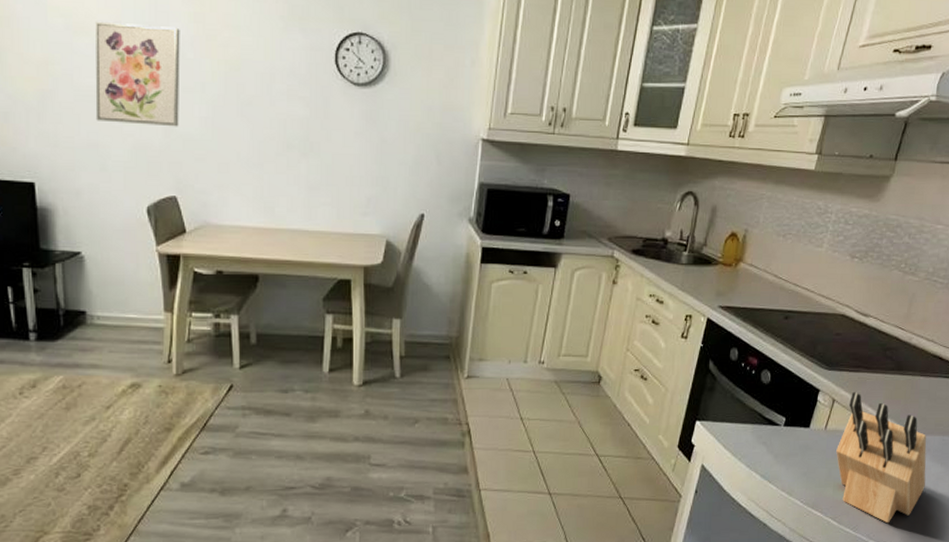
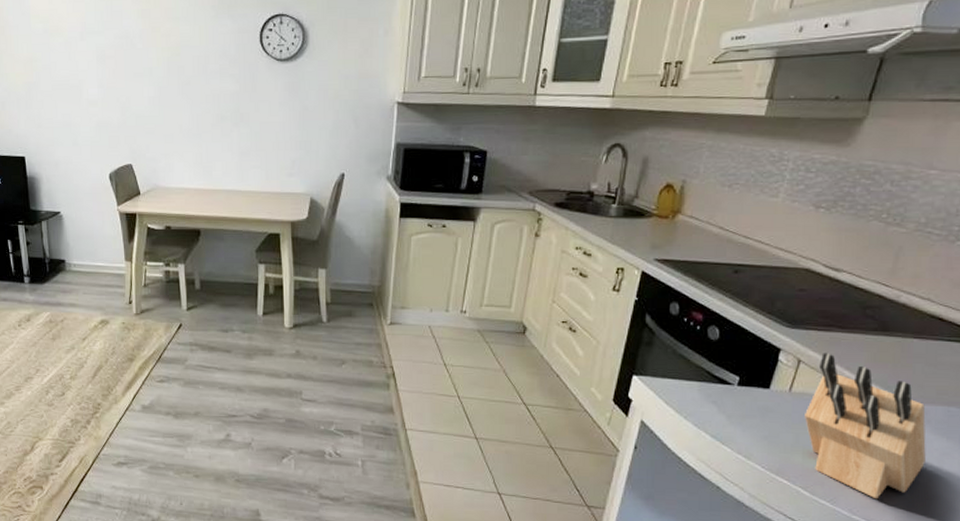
wall art: present [95,21,180,127] -> none [66,23,133,107]

